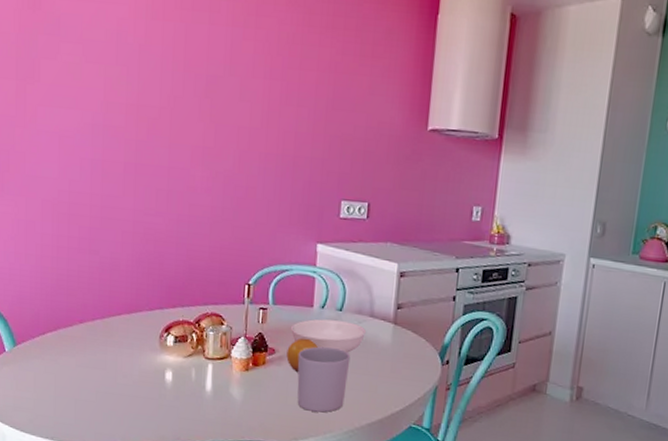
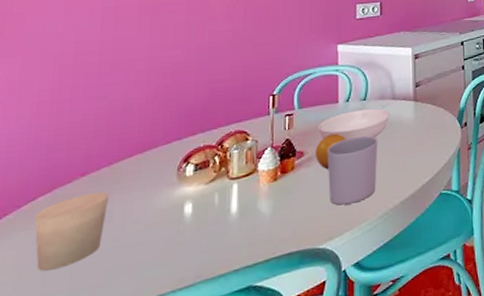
candle: none [46,339,103,399] -> present [34,192,110,272]

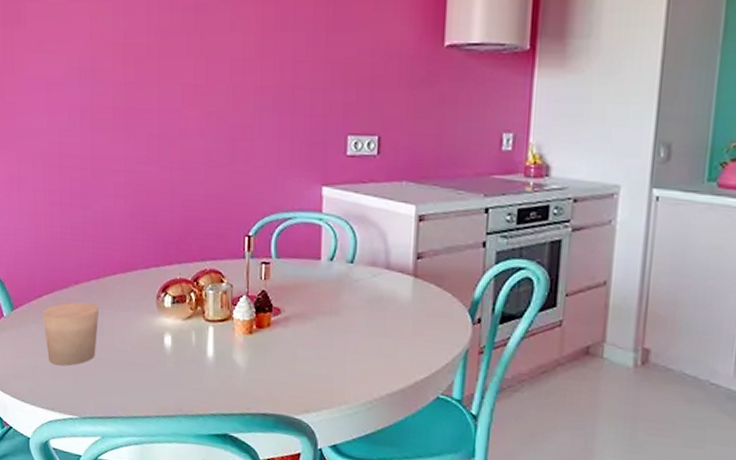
fruit: present [316,133,346,170] -> none [293,295,328,336]
bowl: present [318,108,391,140] -> none [297,273,383,312]
mug: present [327,135,378,205] -> none [305,305,365,381]

